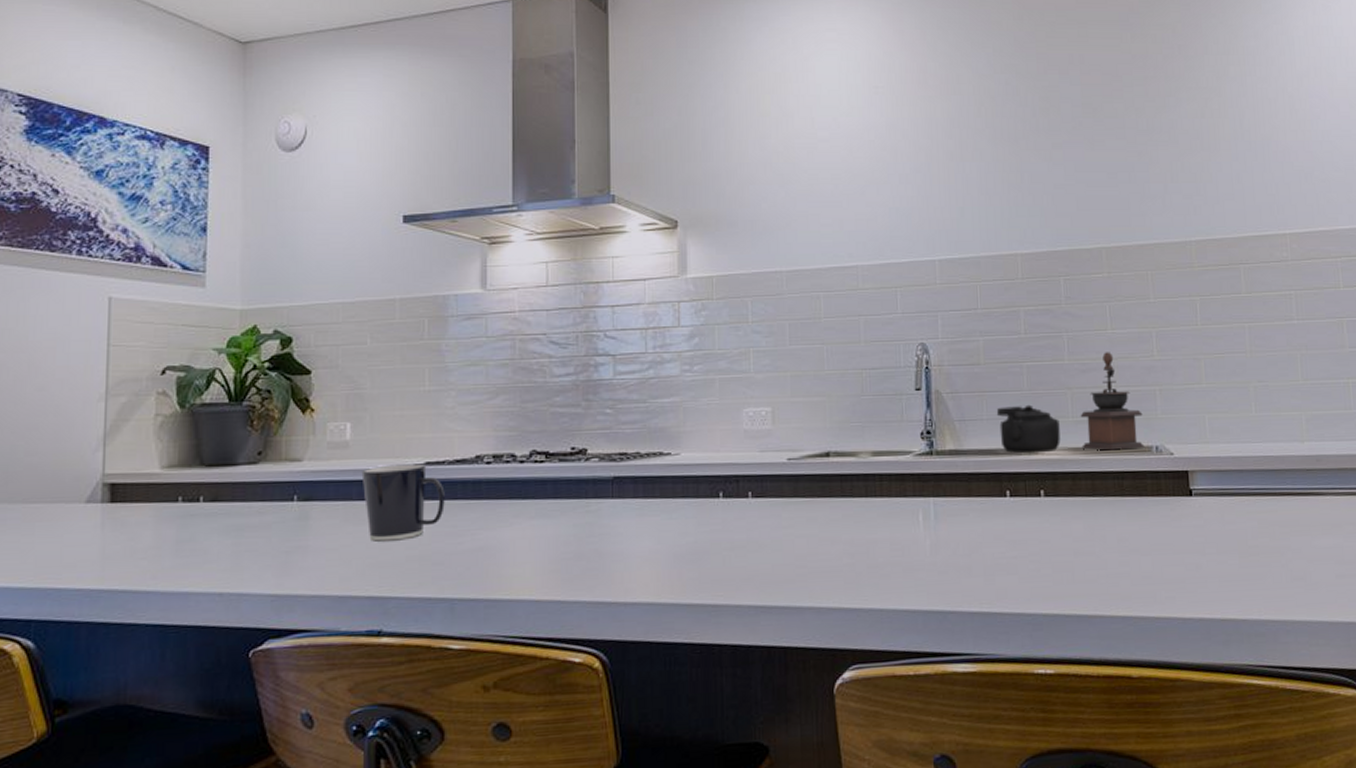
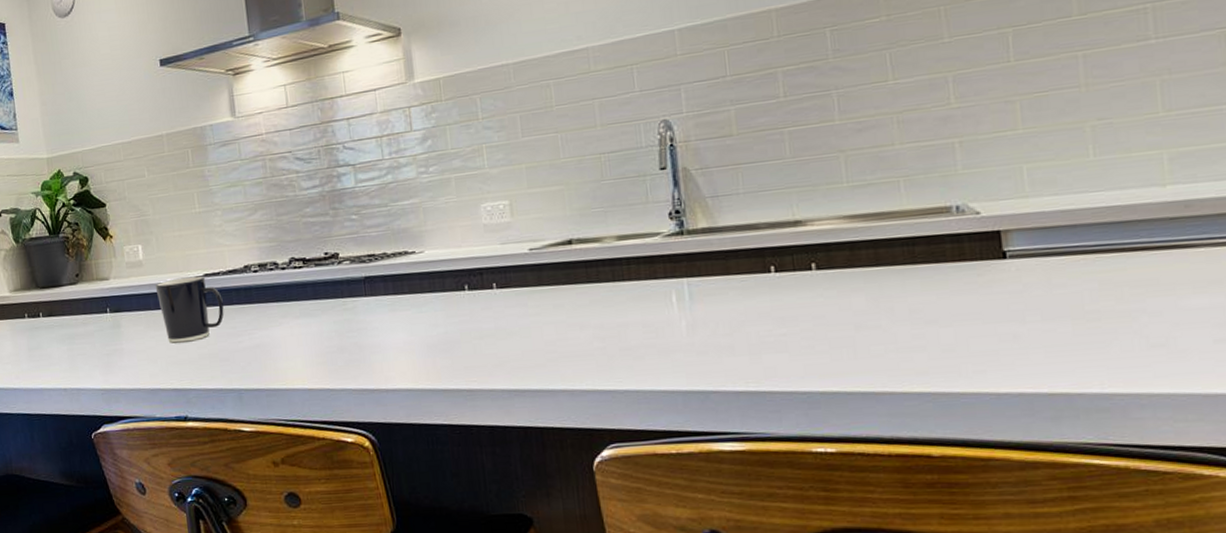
kettle: present [996,404,1061,454] -> none [754,173,834,227]
coffee grinder: present [1080,352,1145,451] -> none [856,105,941,216]

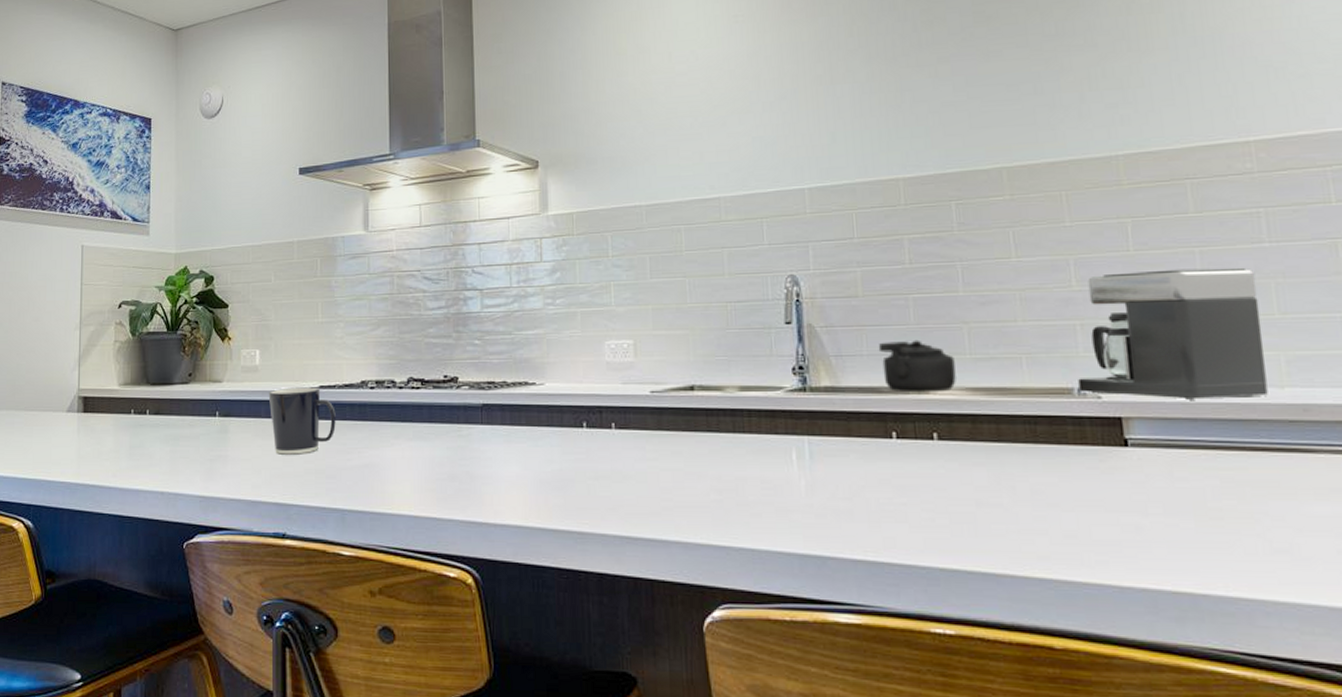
kettle: none [754,173,834,227] -> present [878,340,956,393]
coffee maker: none [956,67,1149,210] -> present [1078,267,1268,400]

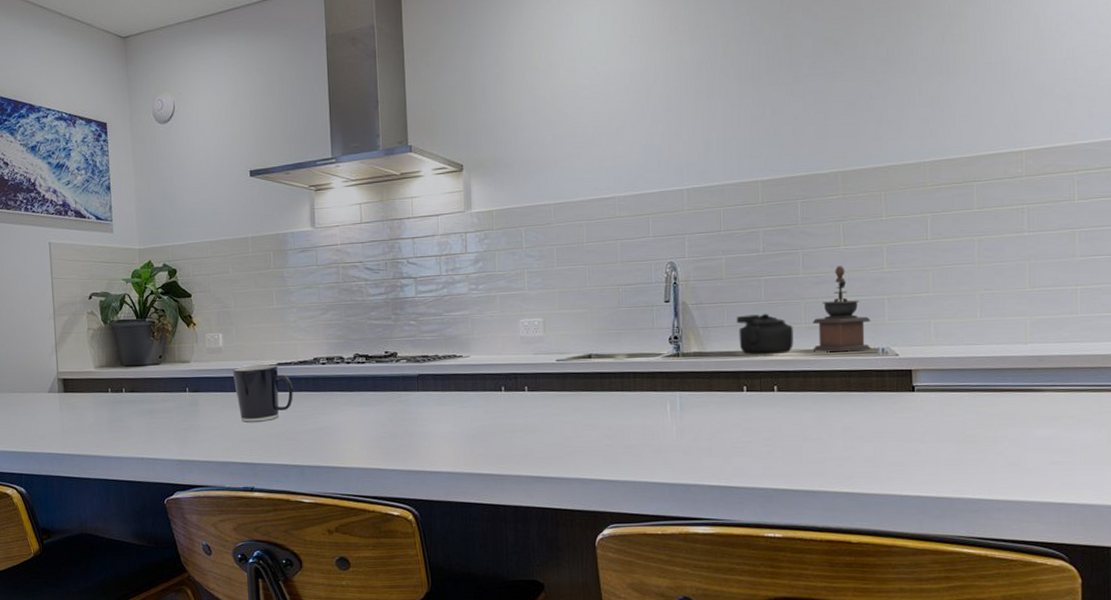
coffee grinder: none [979,282,1063,392] -> present [812,266,871,352]
coffee maker: present [1078,267,1268,400] -> none [883,252,1017,355]

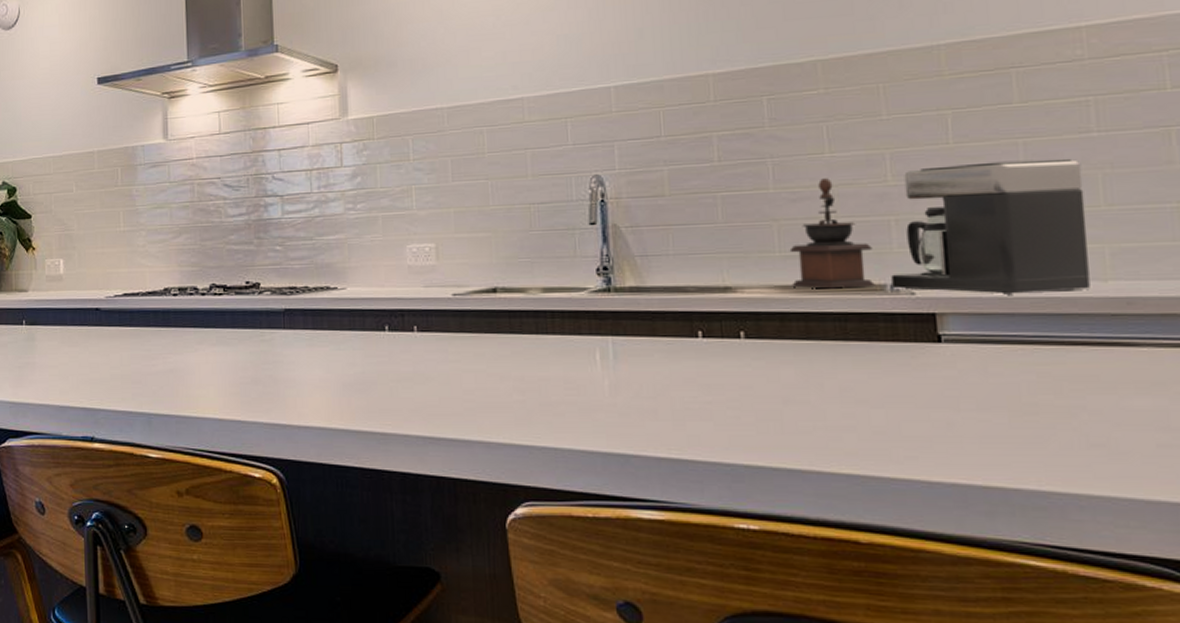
mug: present [232,364,293,423] -> none [73,295,140,362]
kettle: present [736,313,793,355] -> none [684,238,765,292]
coffee maker: none [883,252,1017,355] -> present [891,158,1090,295]

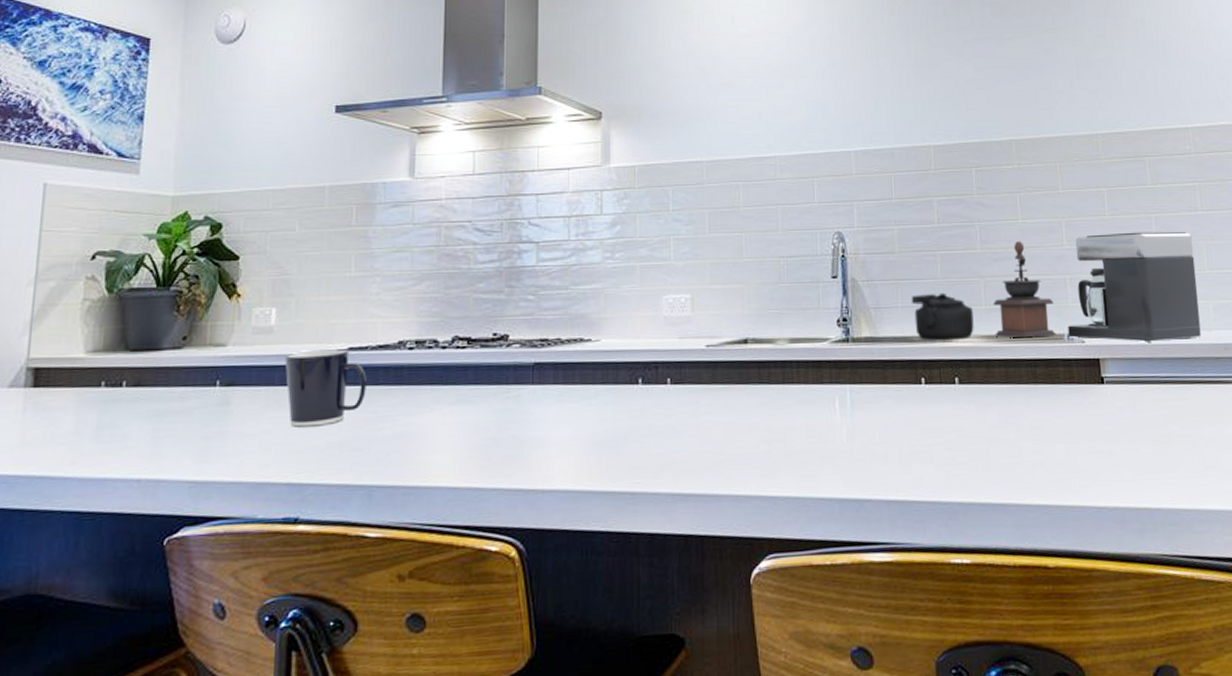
mug: none [73,295,140,362] -> present [284,349,367,429]
kettle: none [684,238,765,292] -> present [911,292,974,341]

